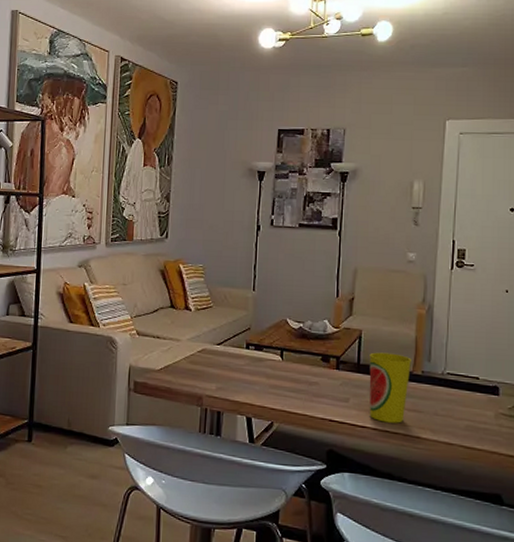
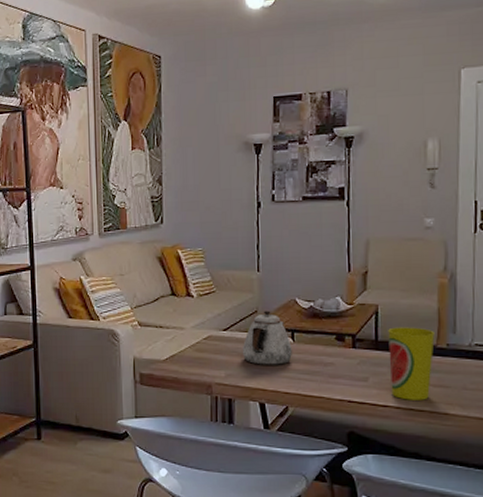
teapot: none [234,328,280,382] -> present [243,310,292,366]

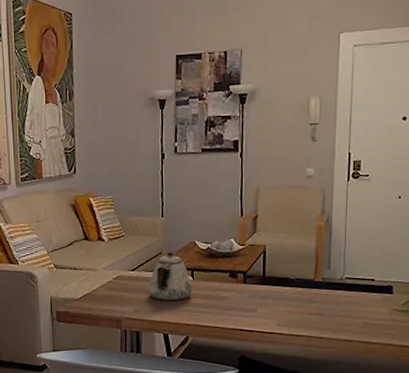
cup: present [388,327,435,400] -> none [274,264,313,327]

